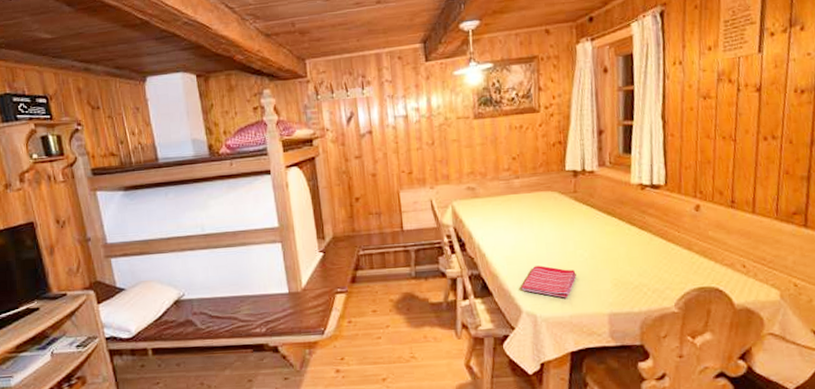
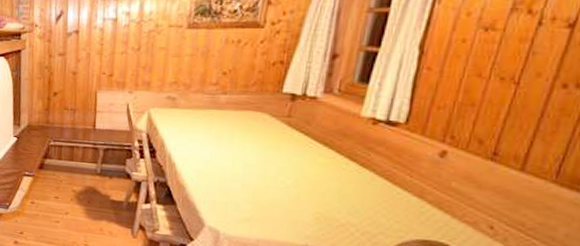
dish towel: present [521,265,576,298] -> none [208,184,273,222]

